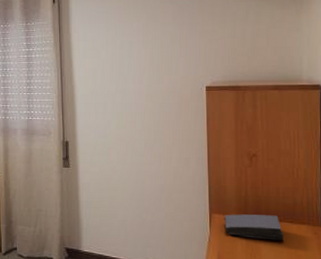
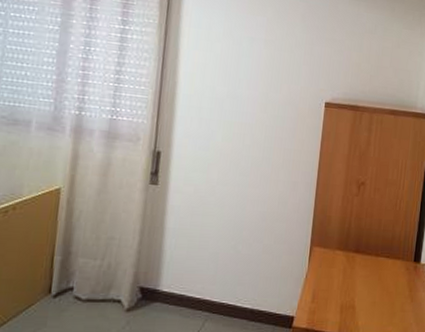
book: present [224,214,284,241] -> none [324,247,379,277]

